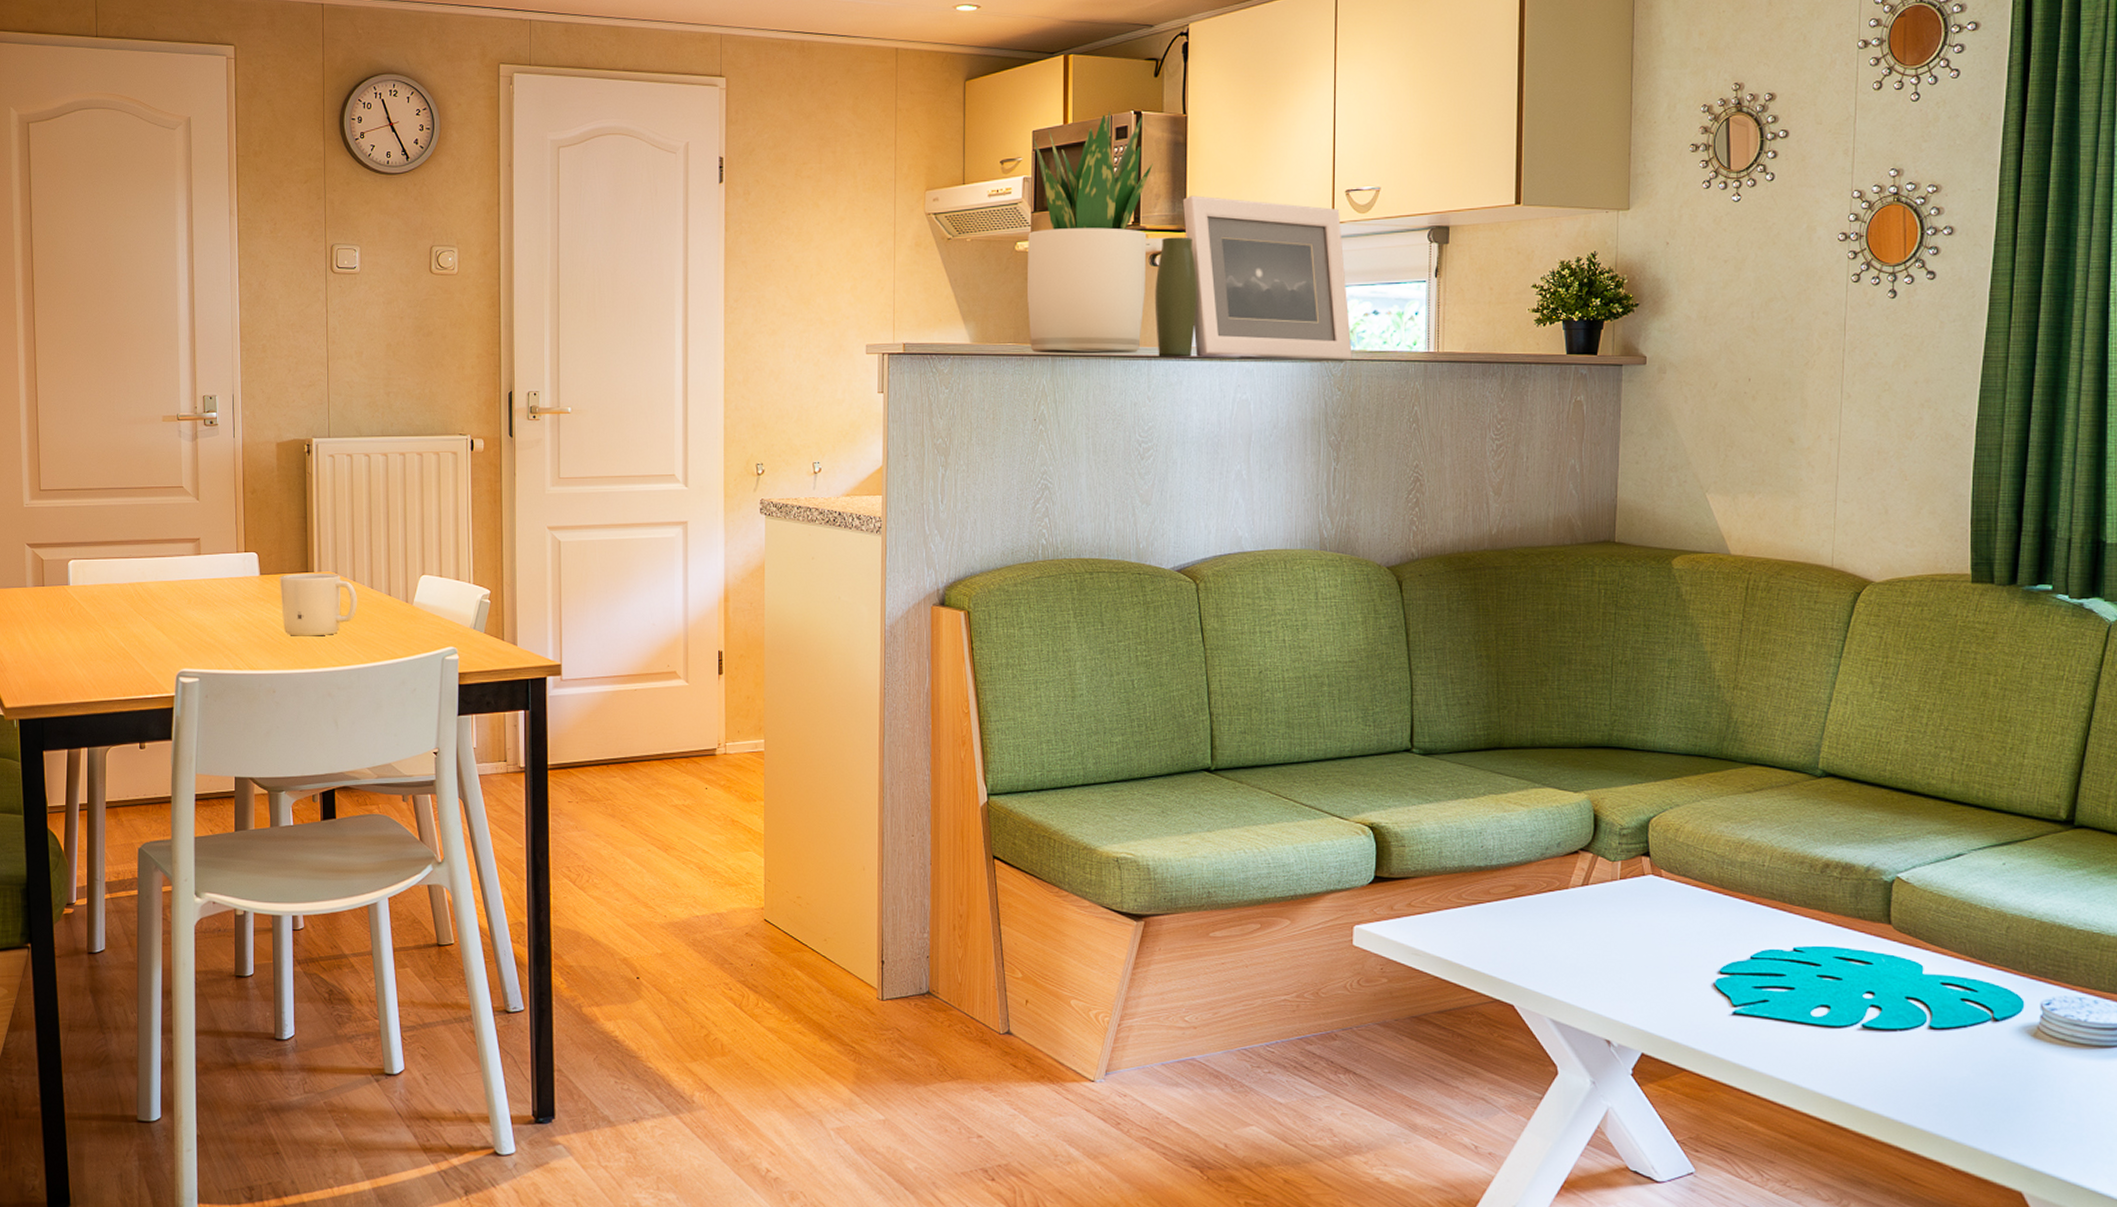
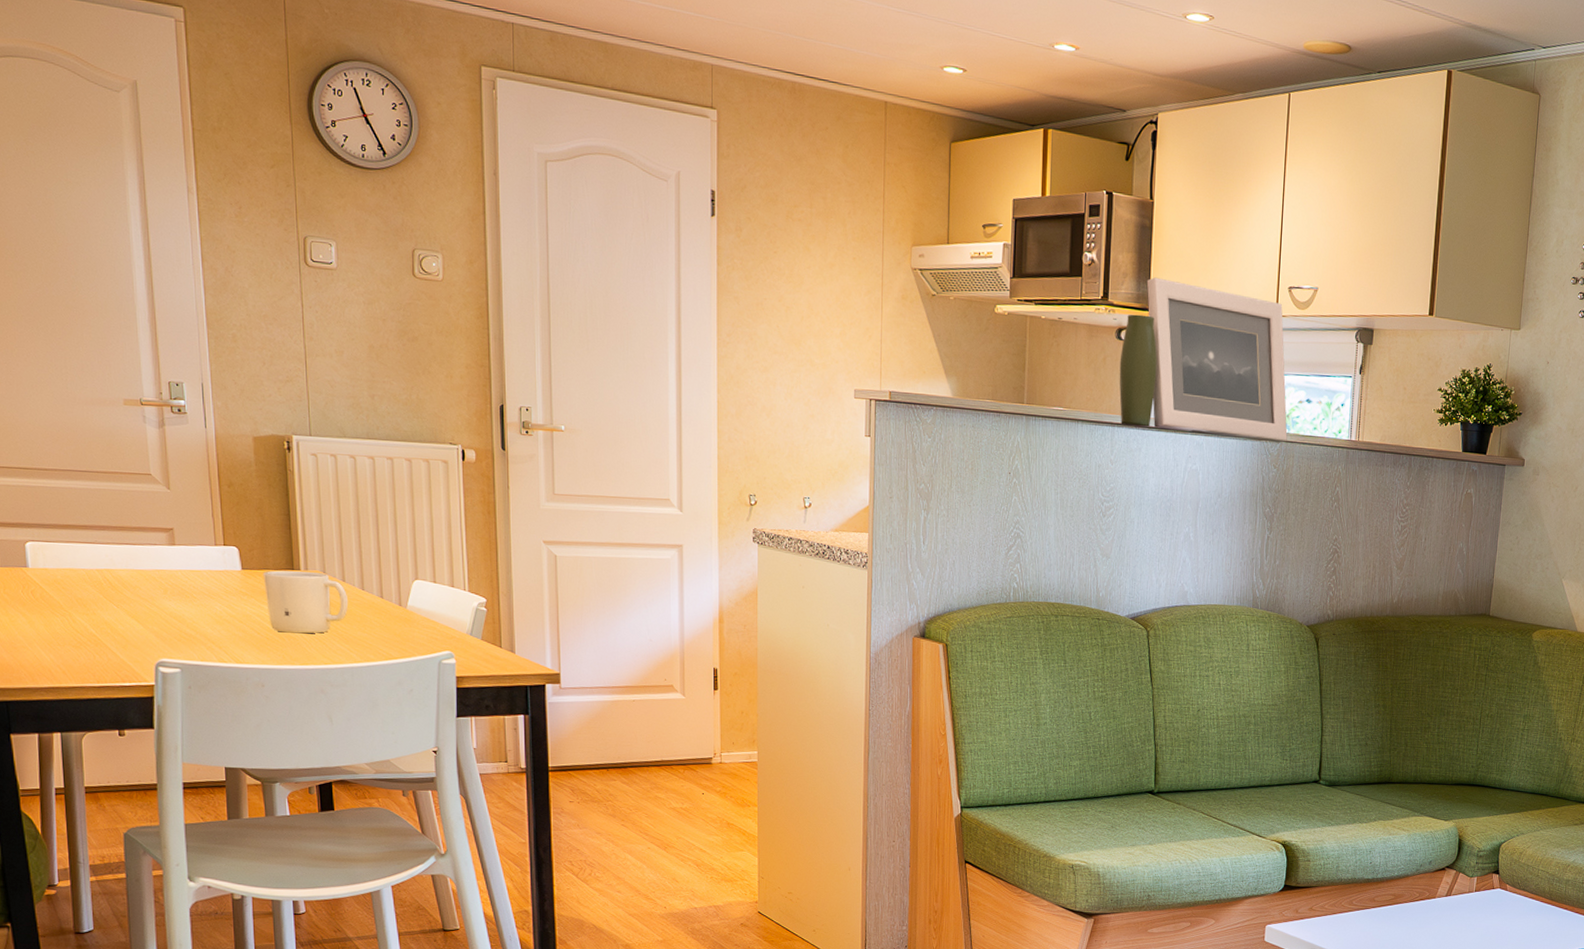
planter: present [1027,110,1153,354] -> none [1005,187,1122,419]

